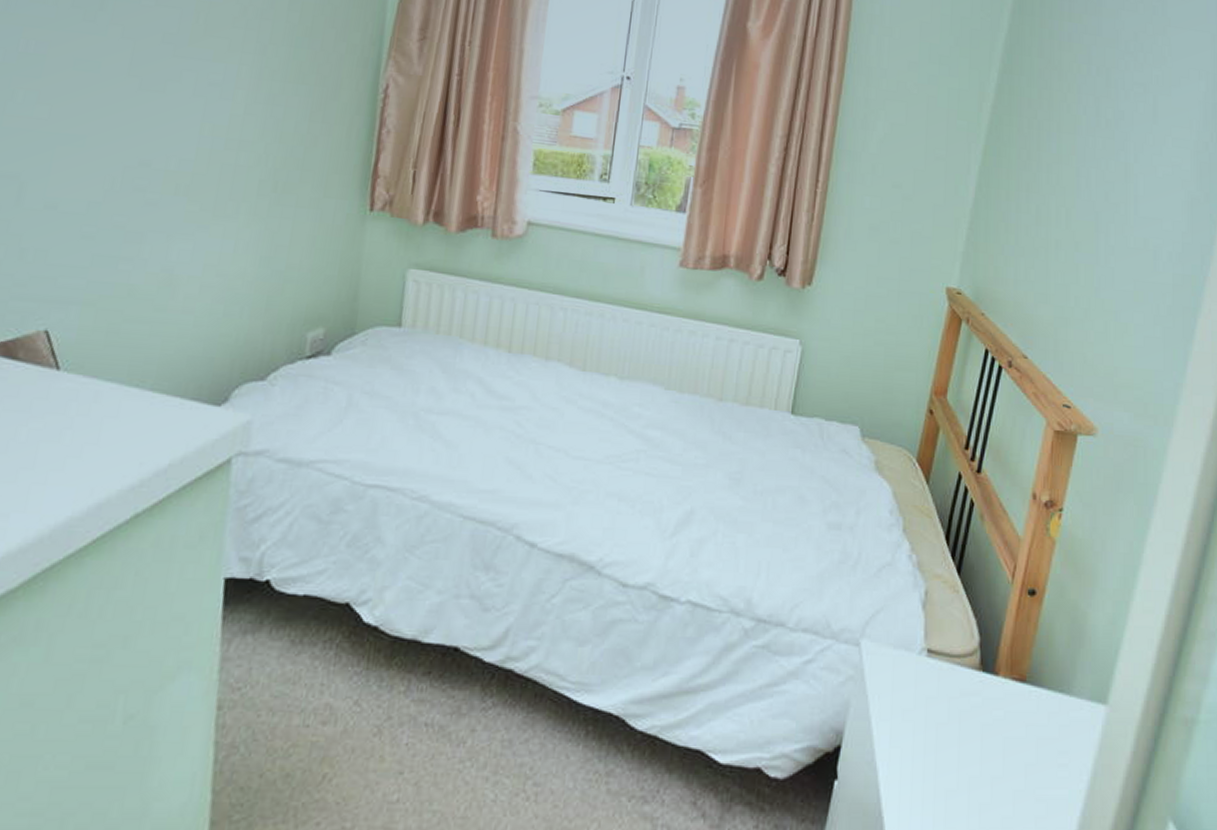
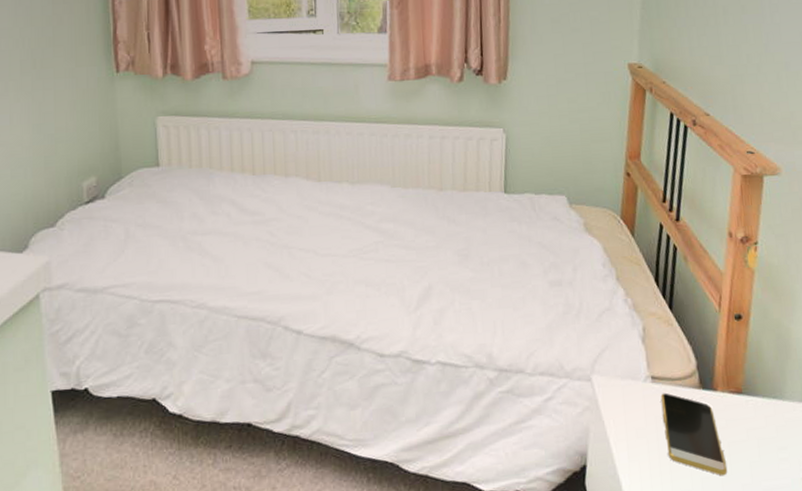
smartphone: none [934,670,1000,776] -> present [660,393,728,475]

